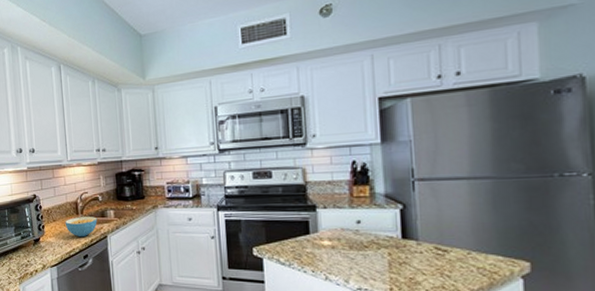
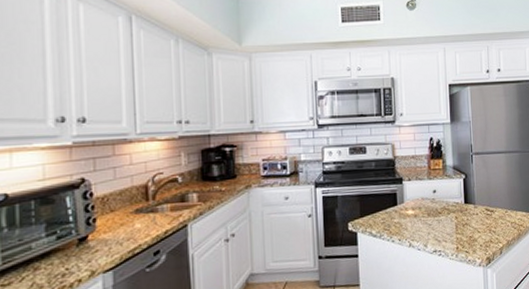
cereal bowl: present [65,216,97,238] -> none [128,202,175,230]

